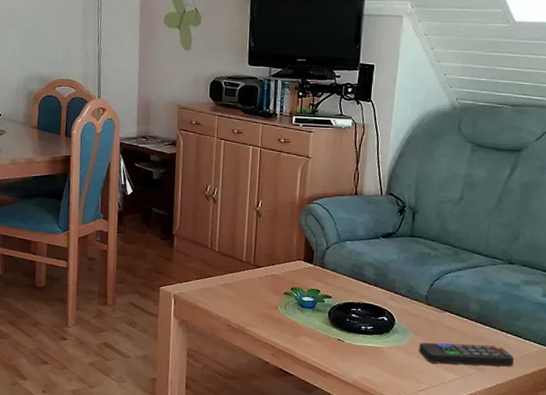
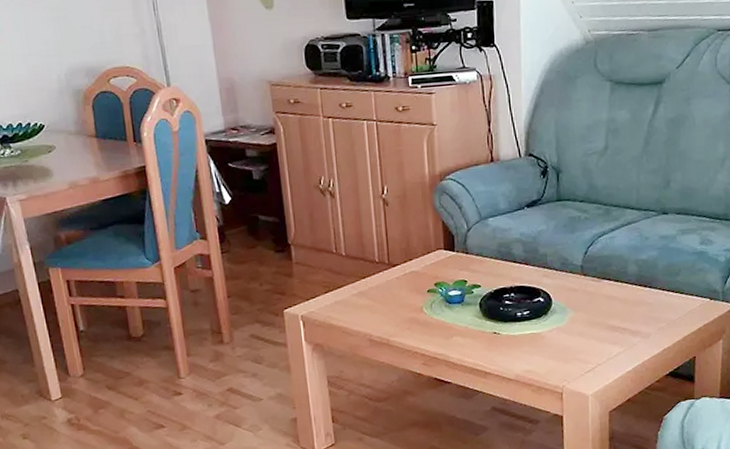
remote control: present [419,342,514,367] -> none [580,307,678,340]

